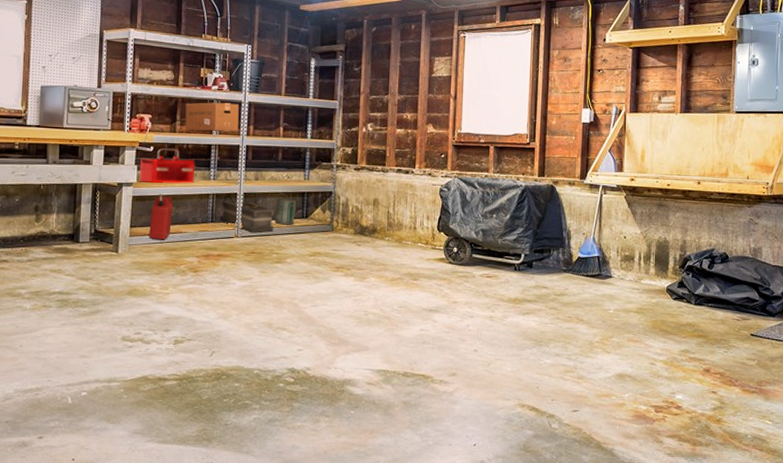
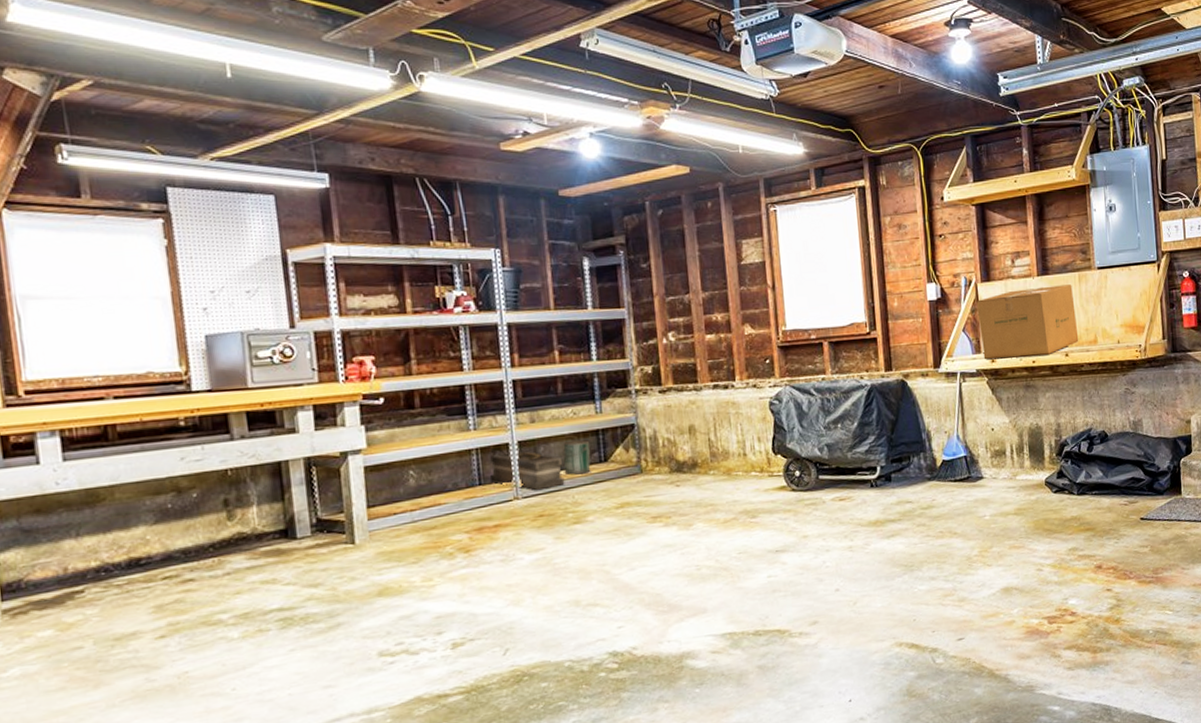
toolbox: present [140,147,195,184] -> none [368,396,448,447]
fuel can: present [149,193,174,240] -> none [393,457,426,519]
box: present [185,102,239,133] -> none [421,327,499,371]
box: none [623,122,712,181] -> present [976,284,1079,360]

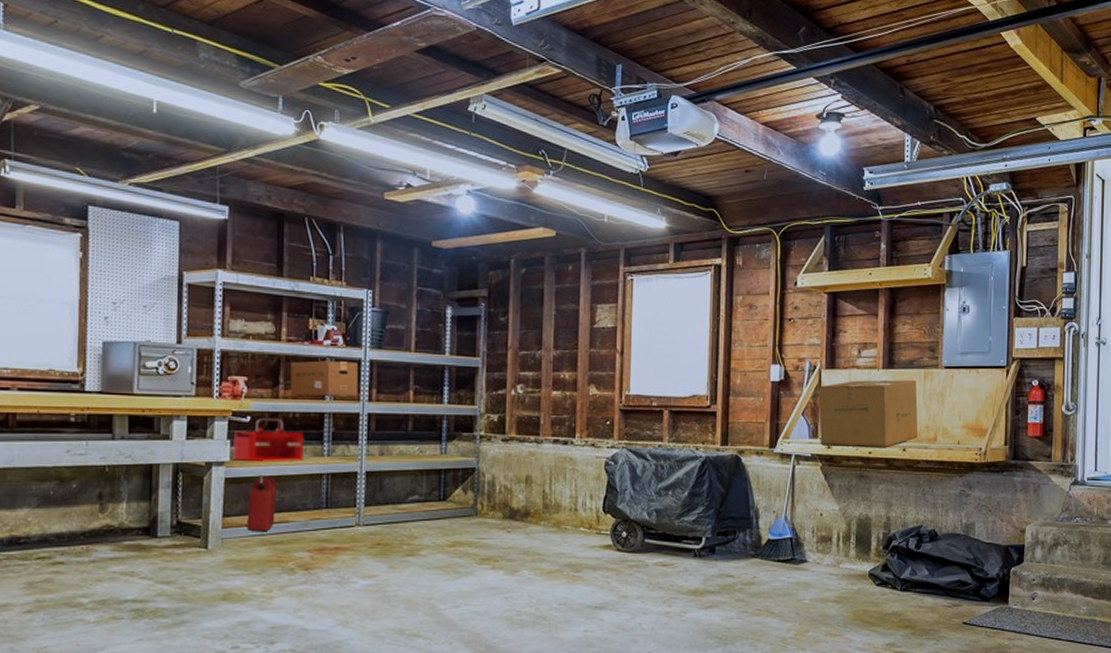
toolbox: none [368,396,448,447] -> present [234,417,304,462]
fuel can: none [393,457,426,519] -> present [247,474,278,532]
box: none [421,327,499,371] -> present [290,360,359,398]
tool box: present [489,451,565,491] -> none [335,481,405,520]
paint can: present [562,439,591,475] -> none [404,476,432,510]

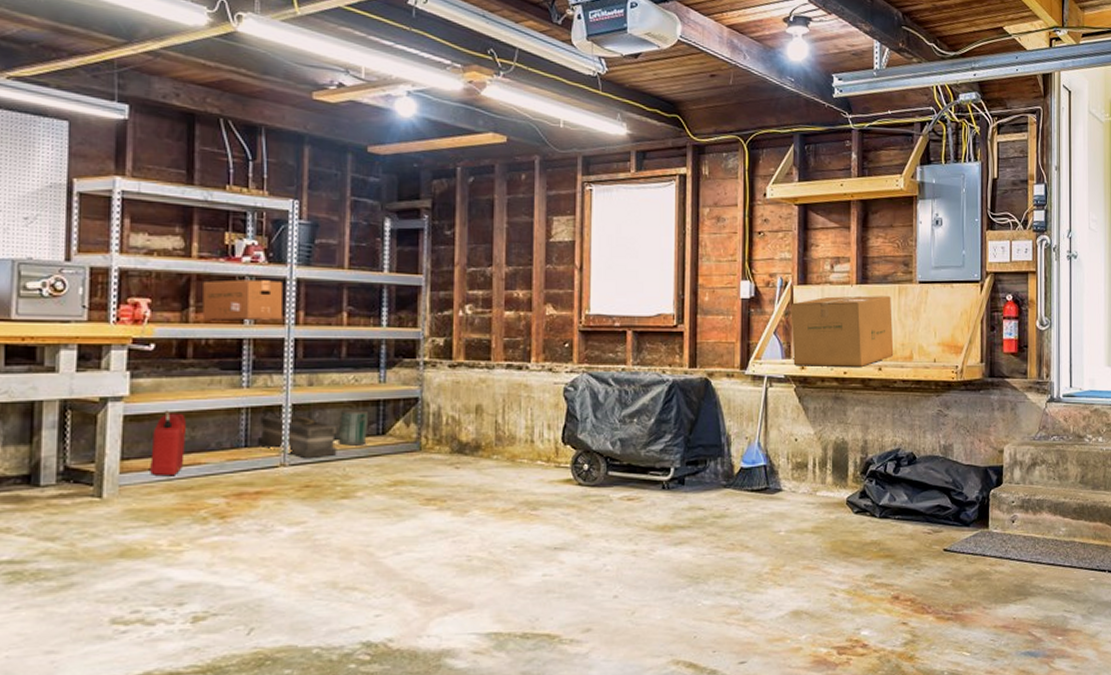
toolbox: present [234,417,304,462] -> none [134,344,219,396]
tool box: none [335,481,405,520] -> present [256,415,338,459]
paint can: none [404,476,432,510] -> present [337,408,369,446]

